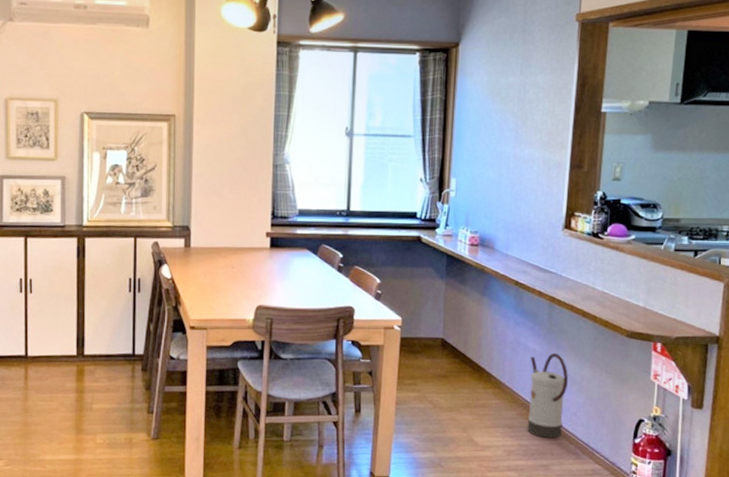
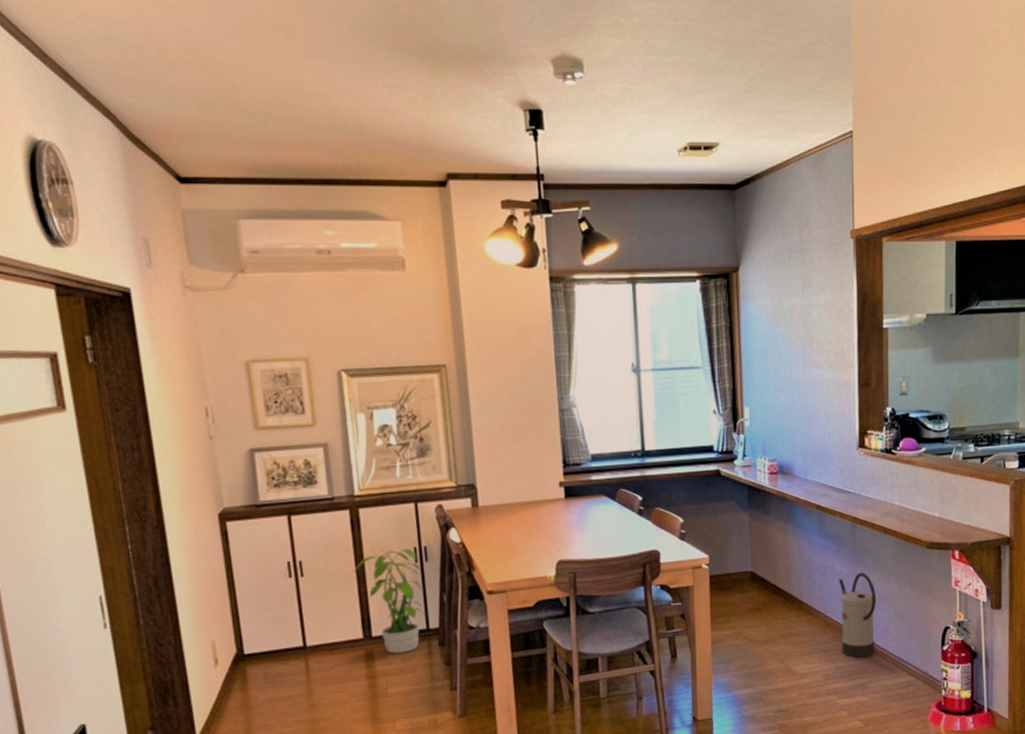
potted plant: none [74,275,134,373] -> present [353,547,426,654]

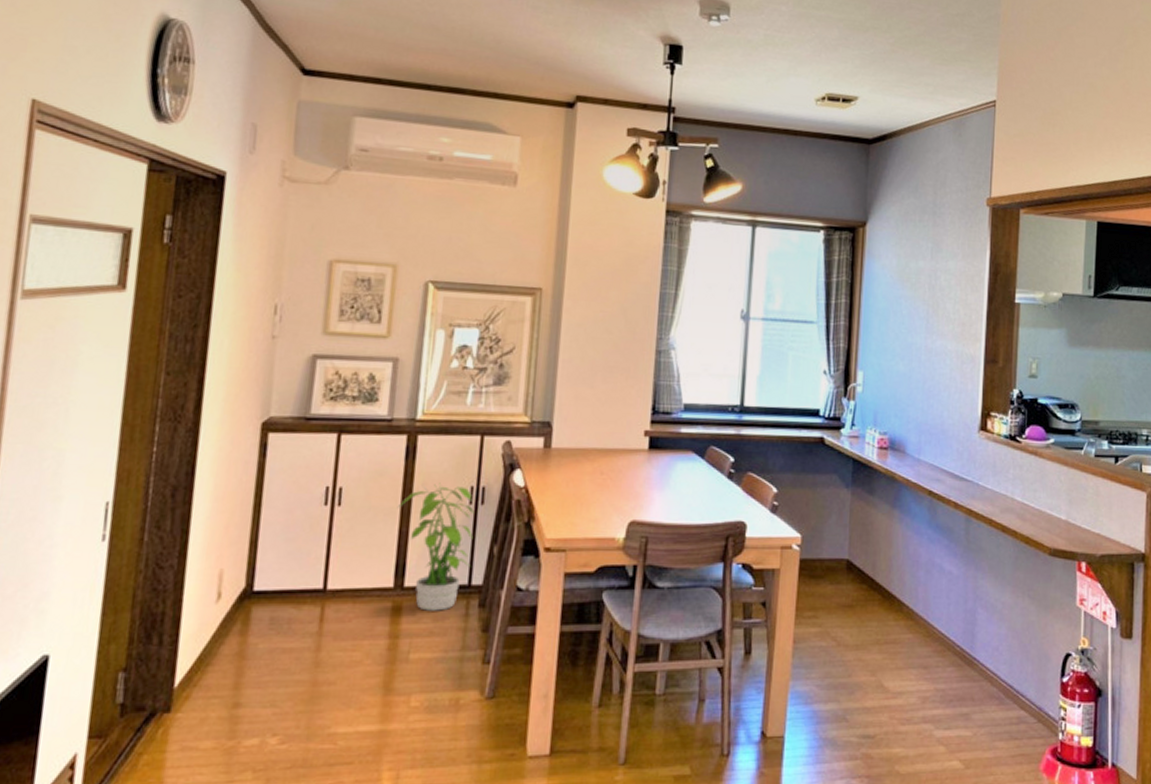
watering can: present [838,573,876,658] -> none [944,576,988,679]

